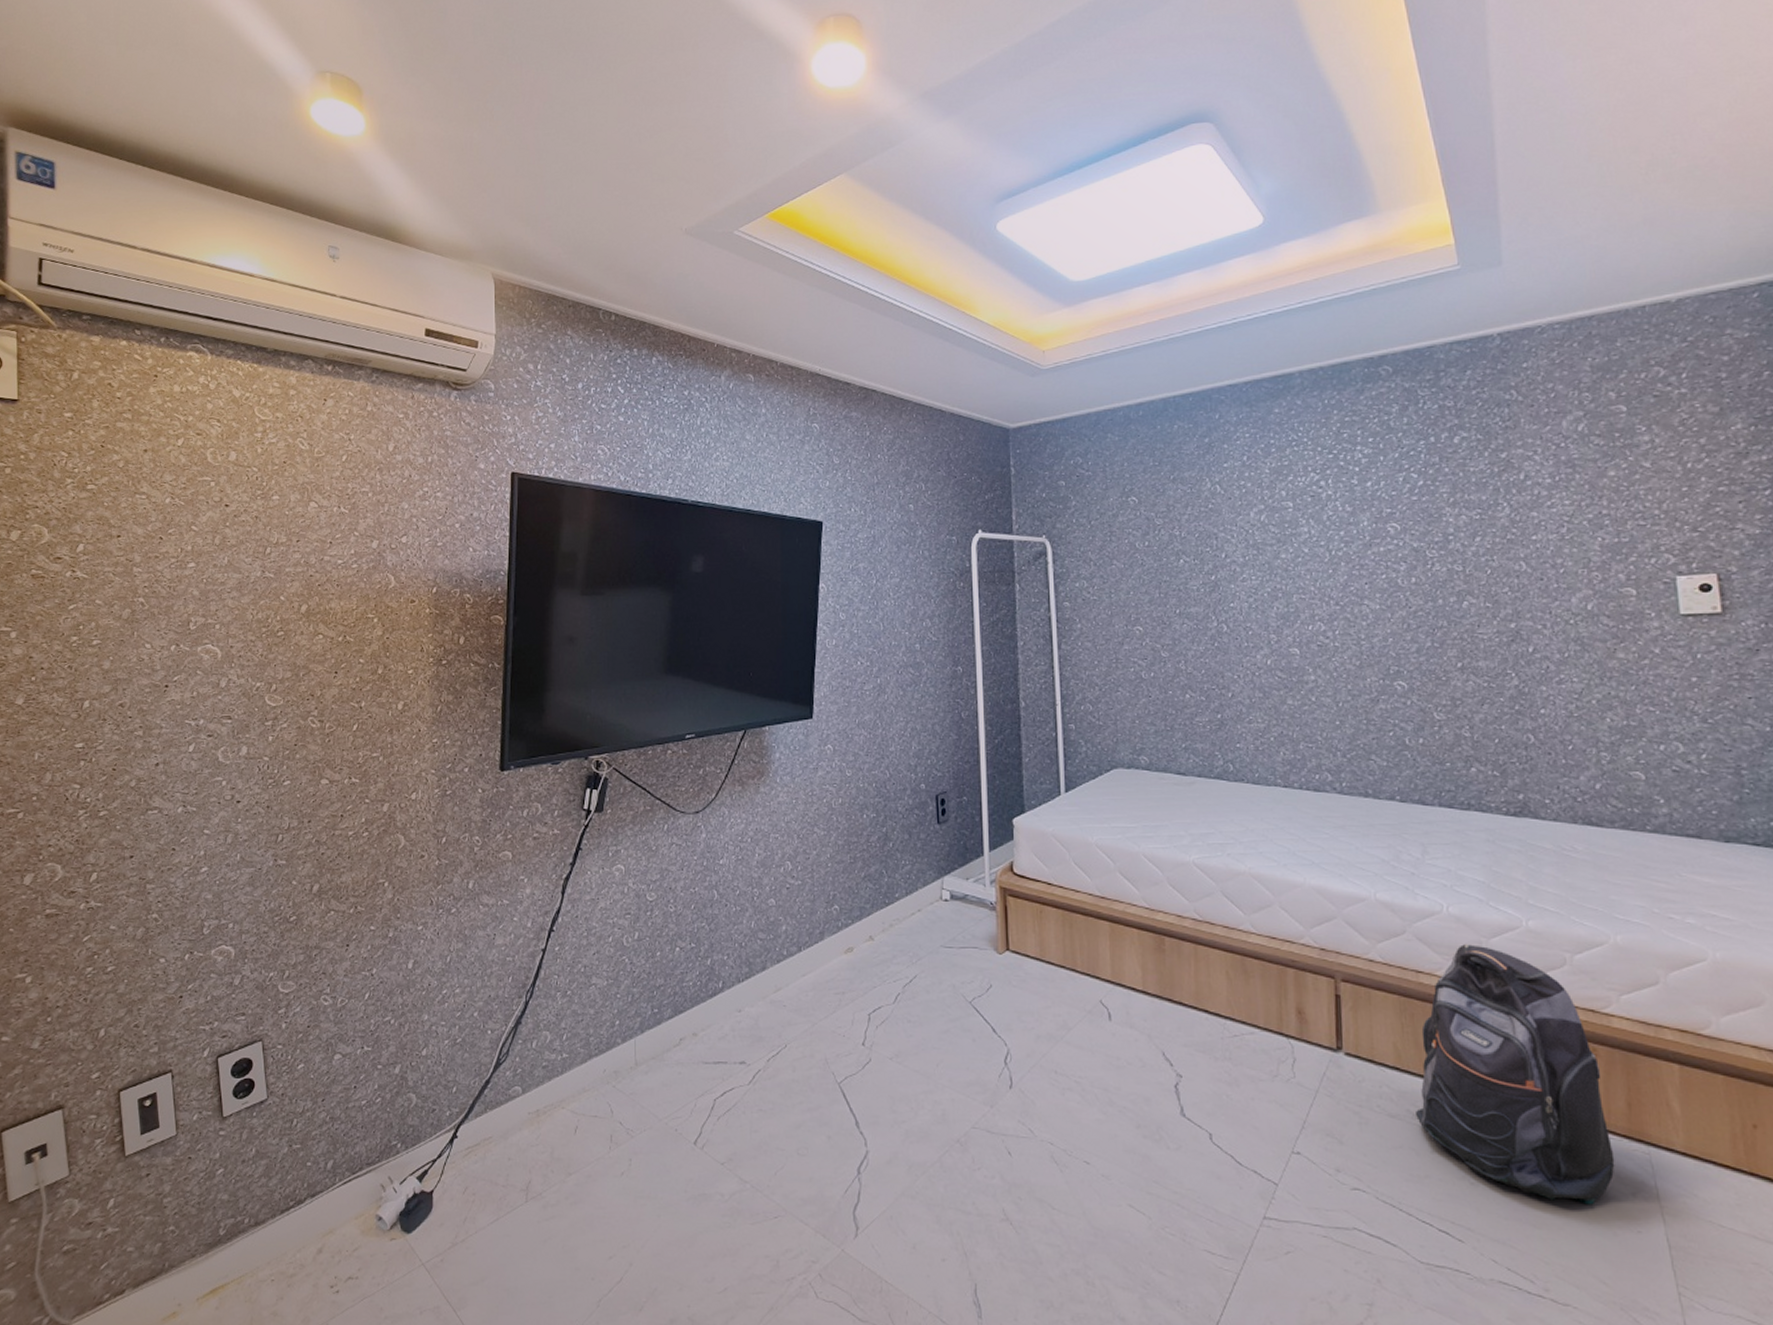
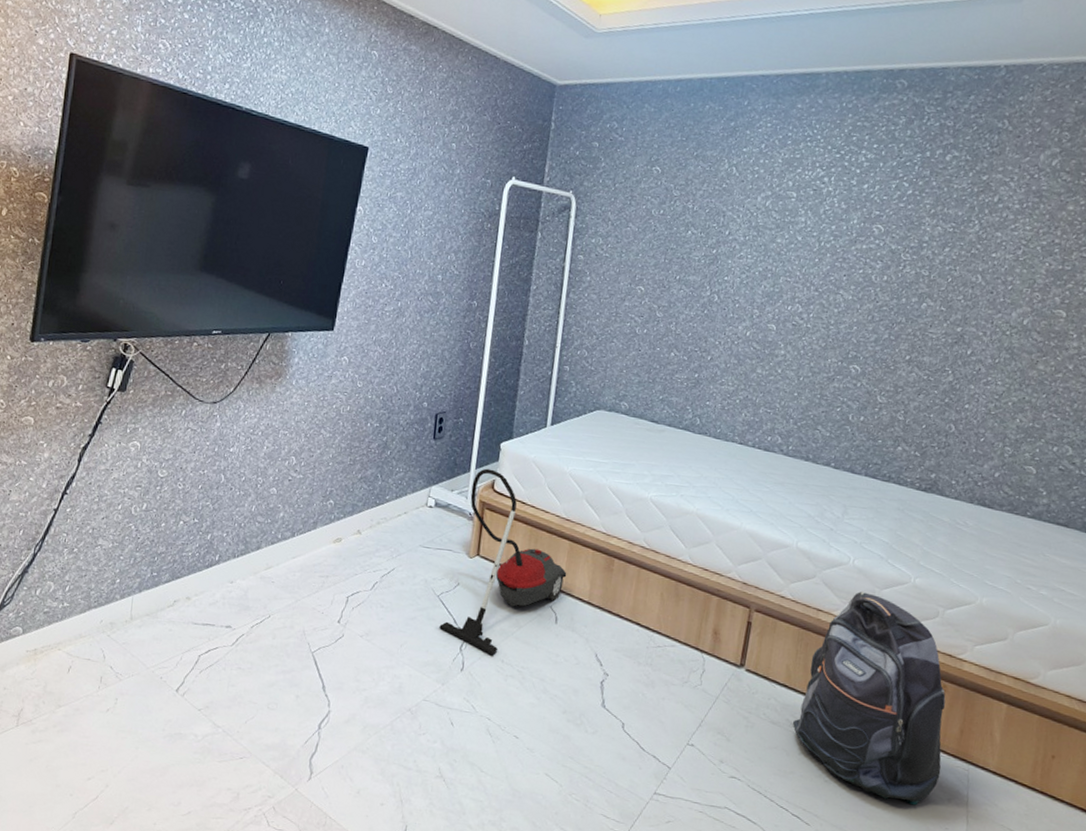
vacuum cleaner: none [977,849,1113,1067] -> present [439,468,567,656]

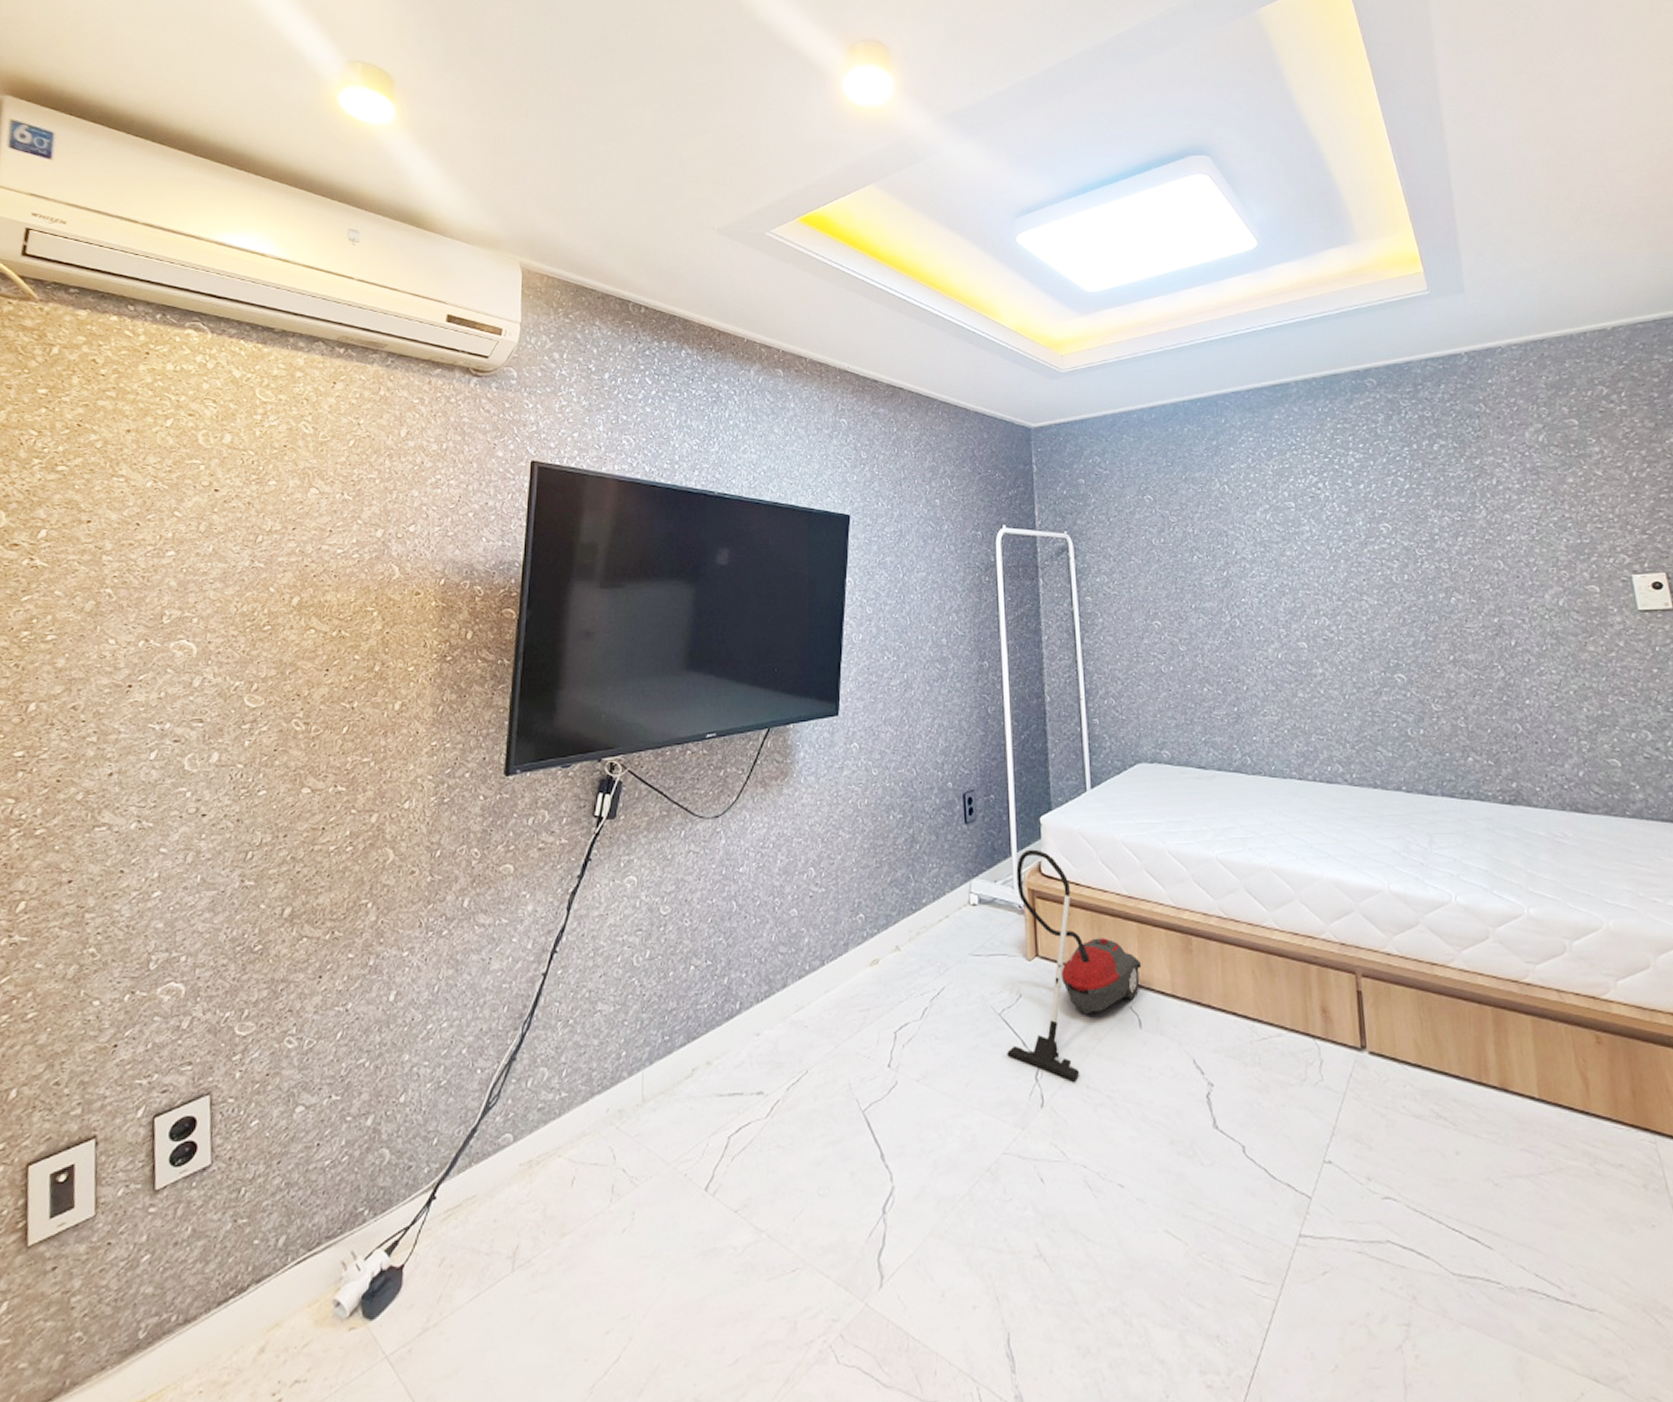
backpack: present [792,591,946,805] -> none [1438,933,1626,1201]

